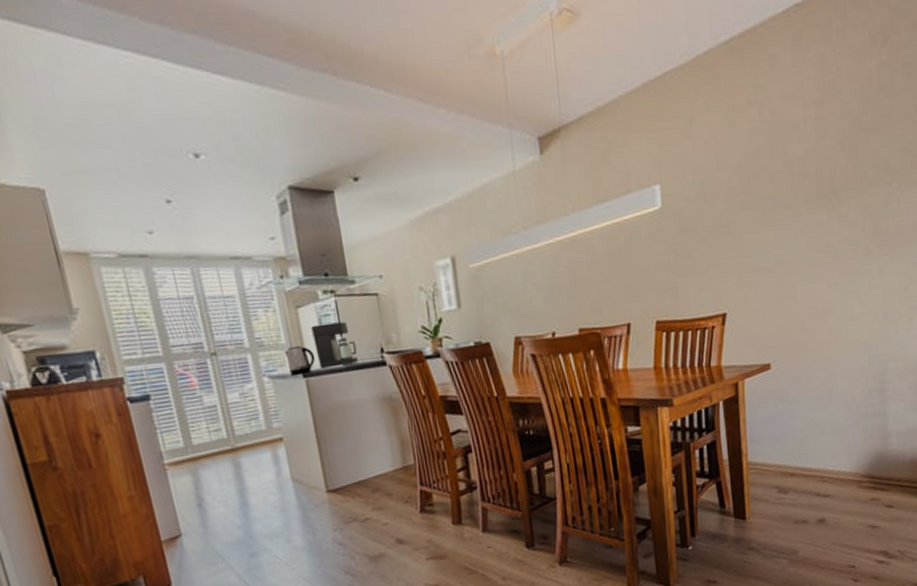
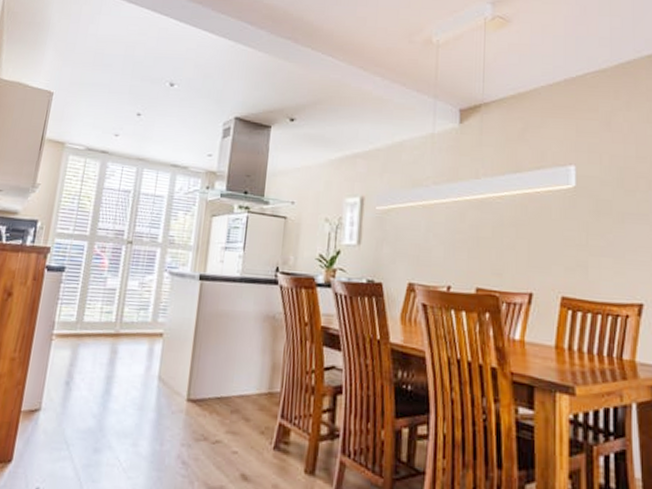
kettle: present [284,345,316,377] -> none [188,249,216,278]
coffee maker: present [311,321,359,370] -> none [217,234,255,277]

